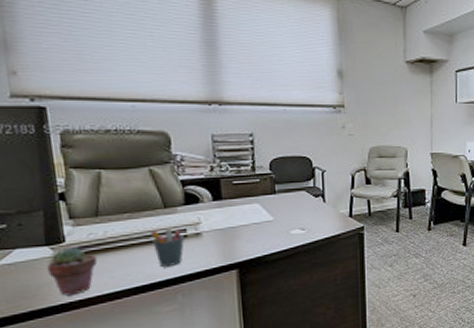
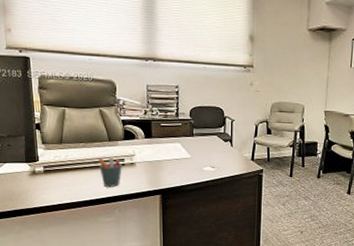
potted succulent: present [47,248,97,296] -> none [26,166,60,202]

